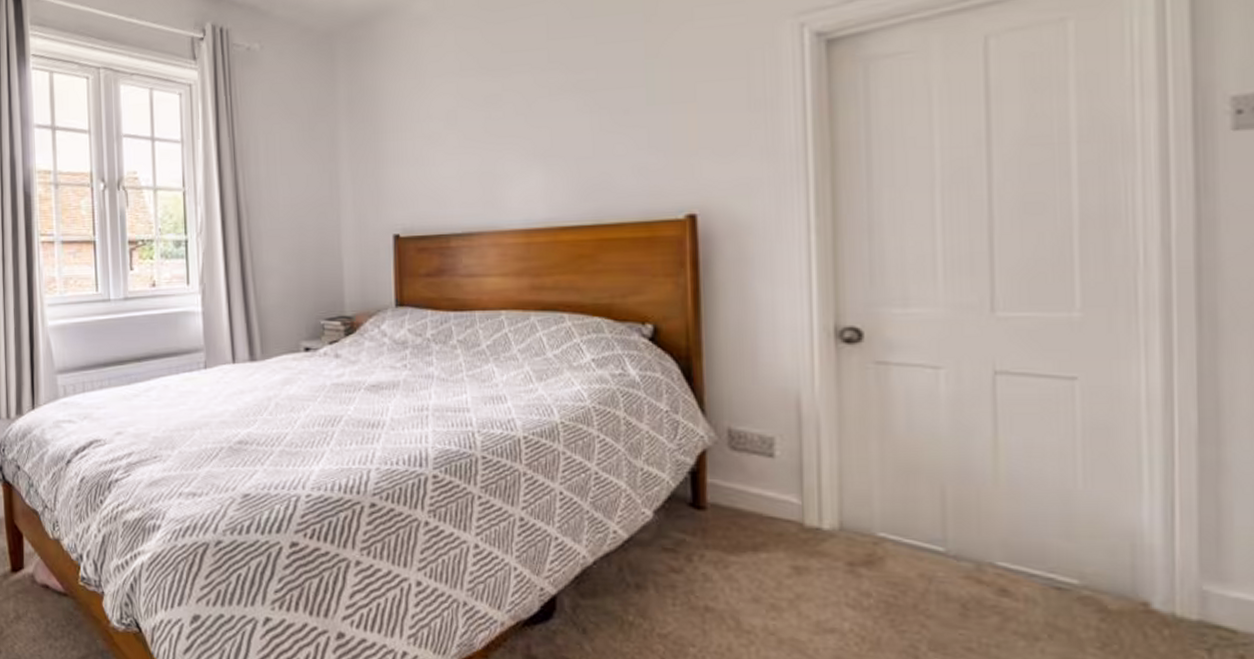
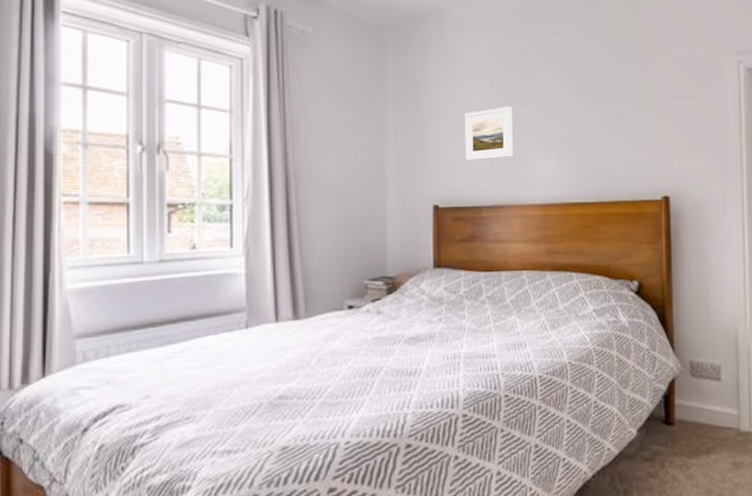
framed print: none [427,113,486,181] -> present [465,107,513,161]

